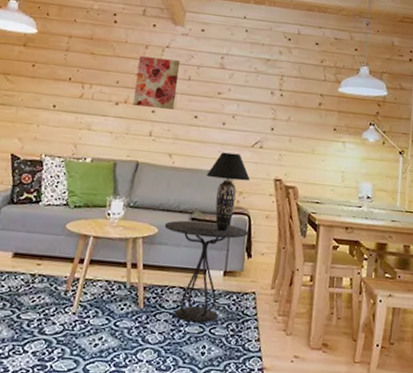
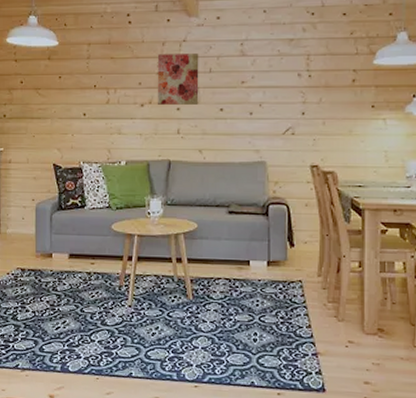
side table: present [164,220,249,323] -> none [203,214,289,312]
table lamp: present [206,152,251,232] -> none [239,143,285,223]

